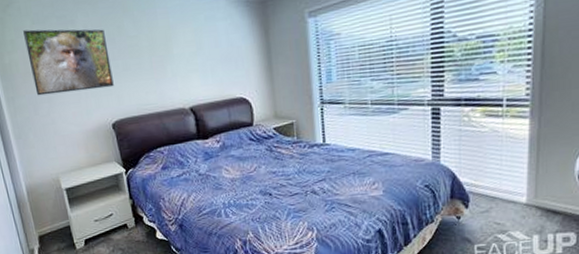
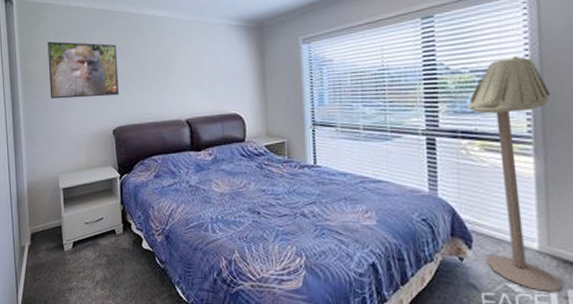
floor lamp: none [473,18,549,238] -> present [469,55,562,292]

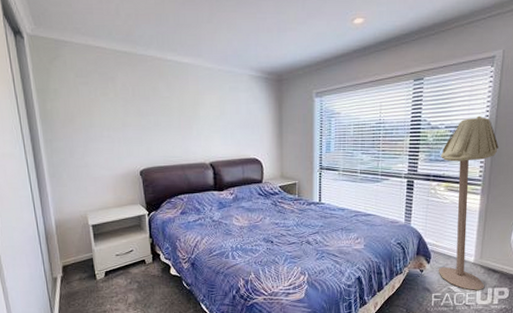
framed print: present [48,41,119,99] -> none [67,82,145,141]

